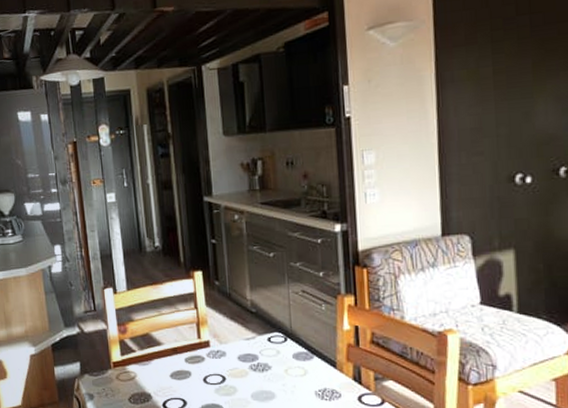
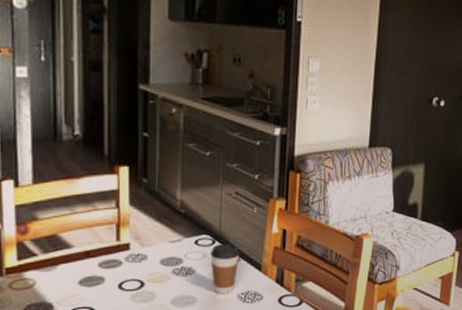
coffee cup: none [284,341,313,391] -> present [210,244,240,294]

